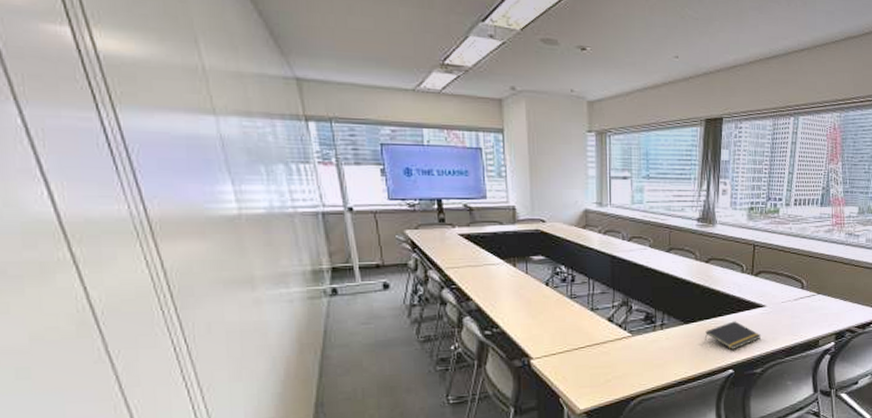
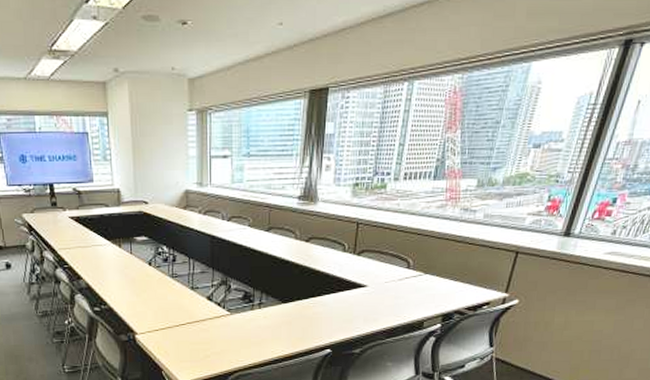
notepad: present [704,321,761,349] -> none [302,301,361,329]

